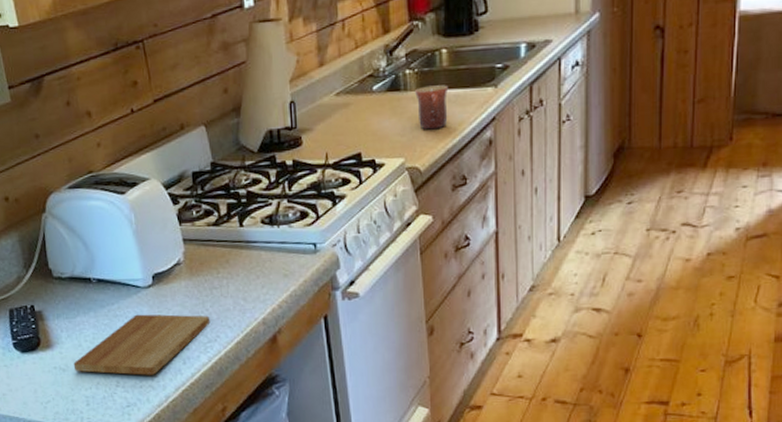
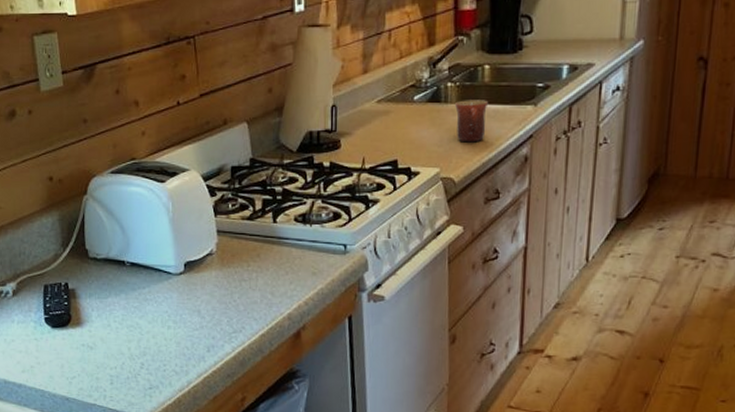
cutting board: present [73,314,211,375] -> none [101,300,237,360]

